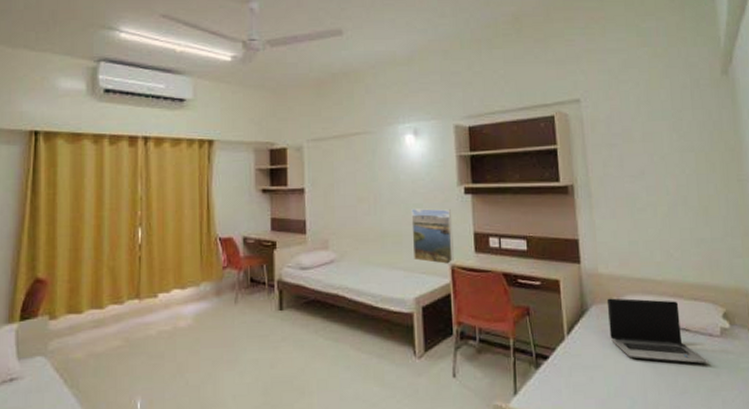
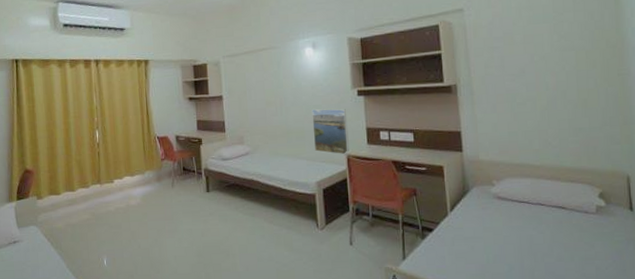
laptop computer: present [607,298,709,364] -> none [487,180,584,237]

